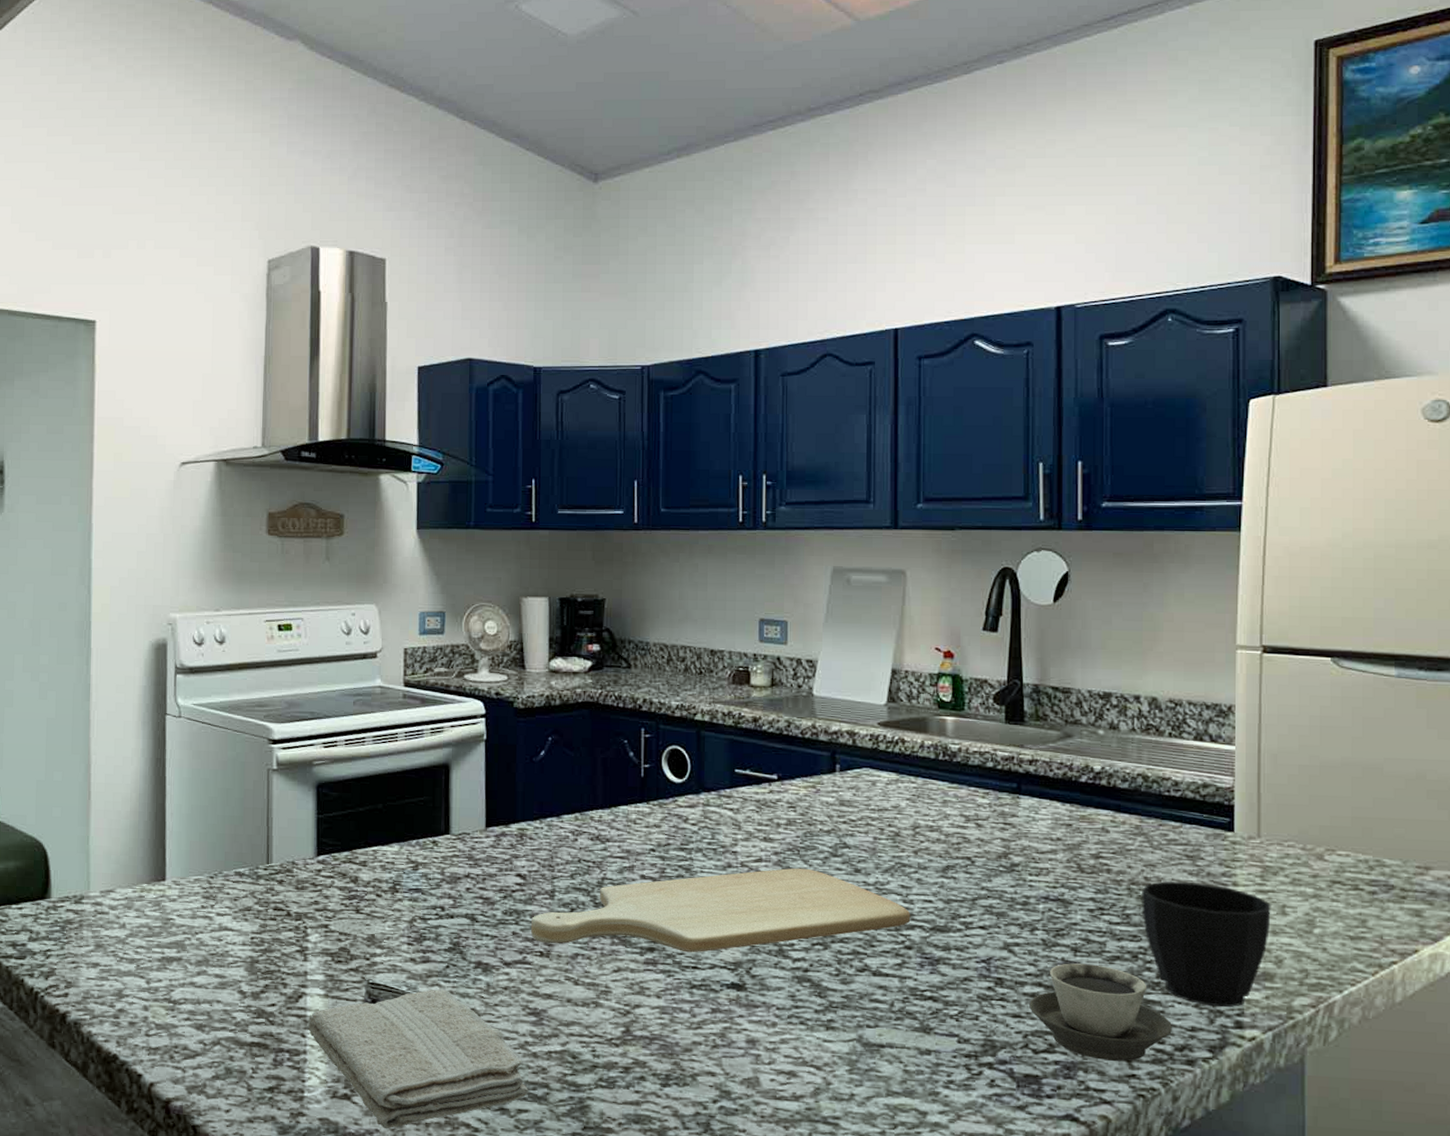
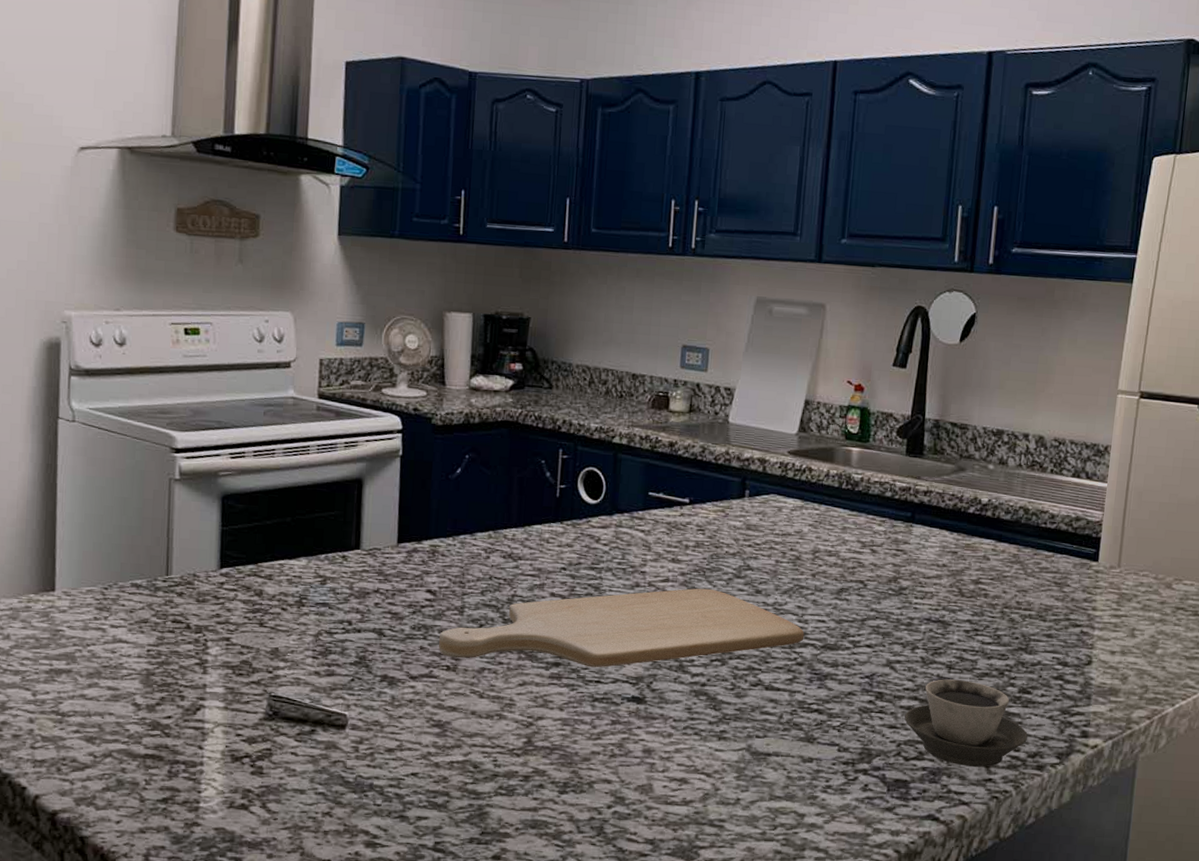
washcloth: present [306,989,528,1129] -> none [203,702,429,838]
cup: present [1142,881,1271,1007] -> none [1011,606,1123,719]

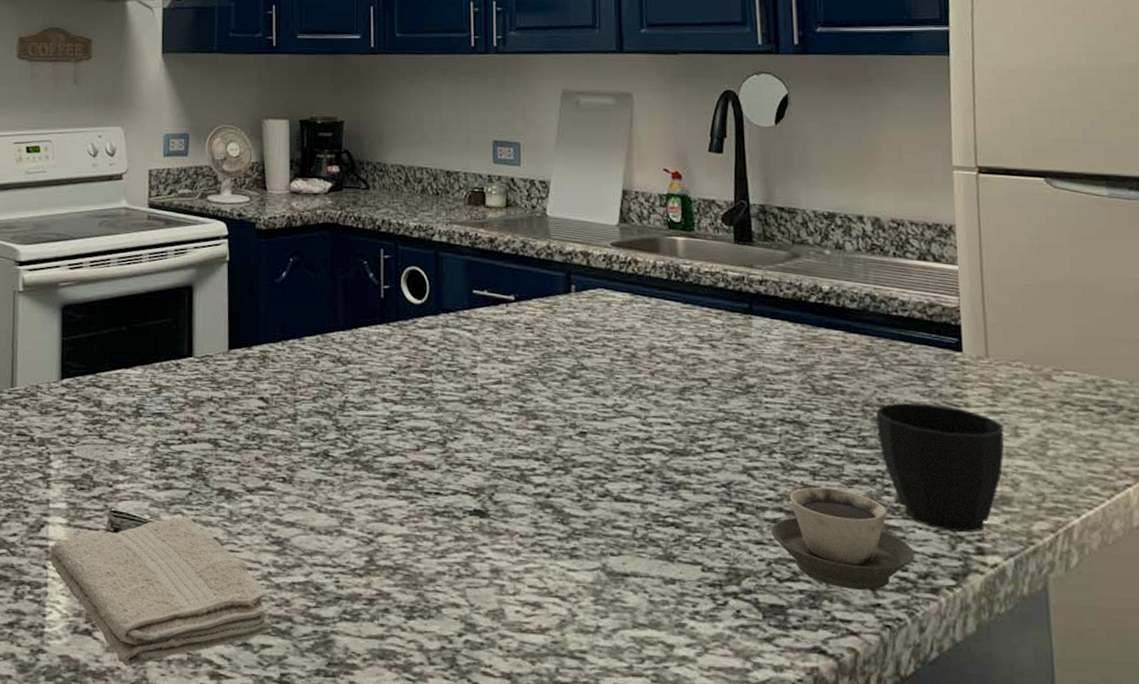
washcloth: none [203,702,429,838] -> present [48,517,272,667]
chopping board: present [439,588,805,668] -> none [274,390,650,479]
cup: none [1011,606,1123,719] -> present [876,403,1005,532]

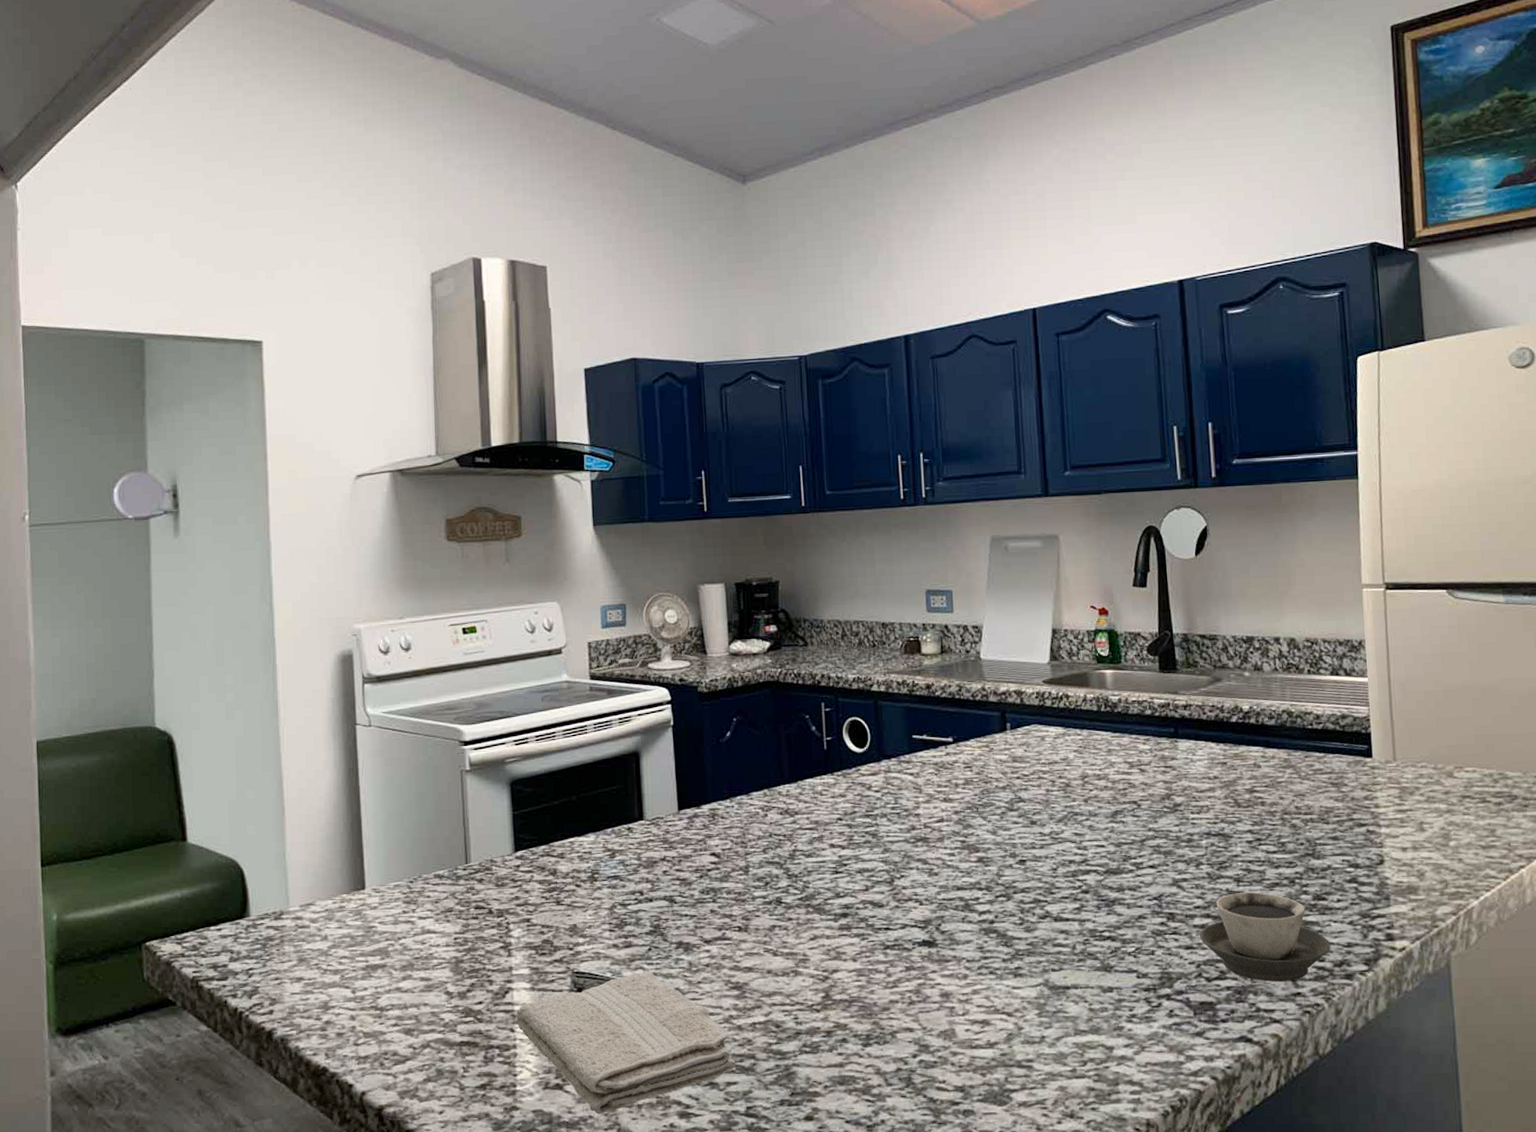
cup: present [876,403,1005,532] -> none [1294,808,1411,923]

